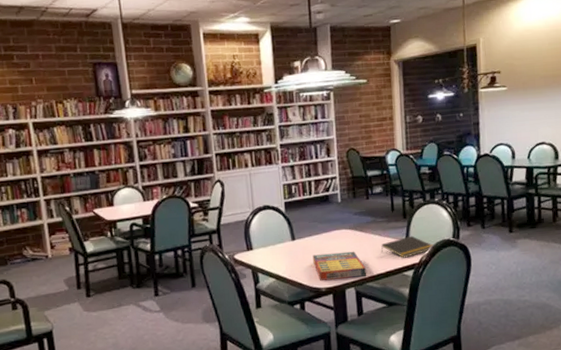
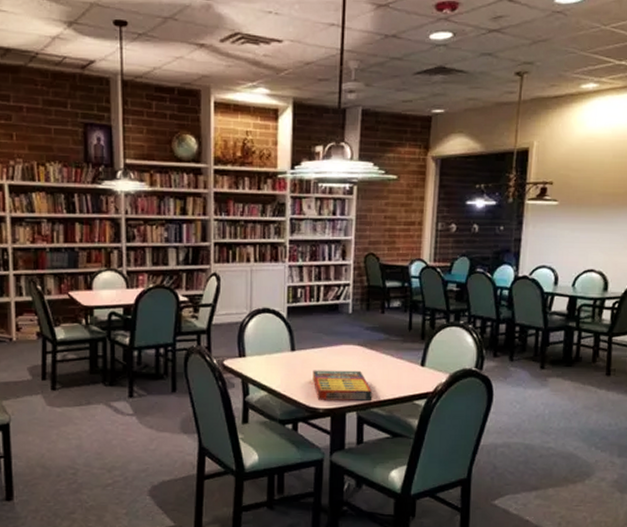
notepad: present [381,235,433,258] -> none [391,360,451,385]

